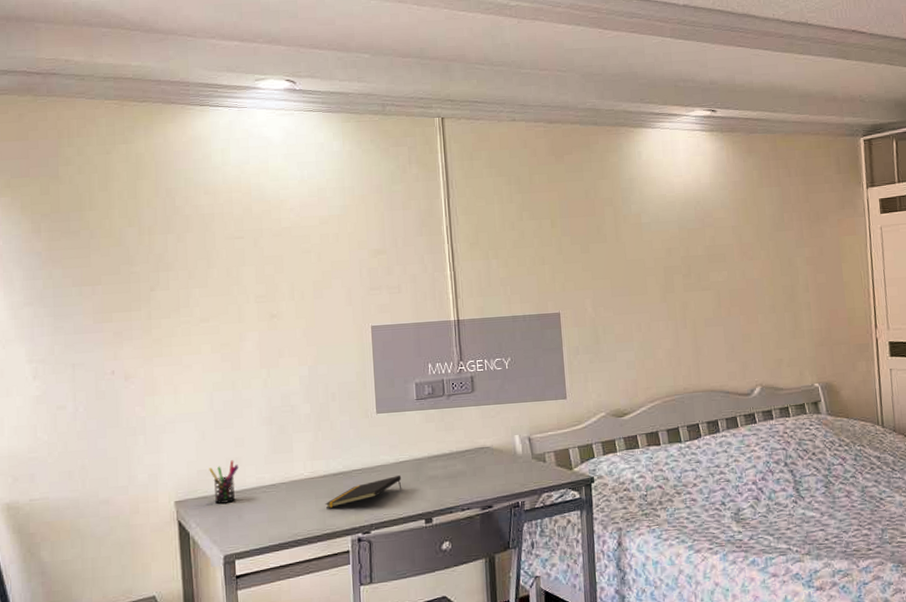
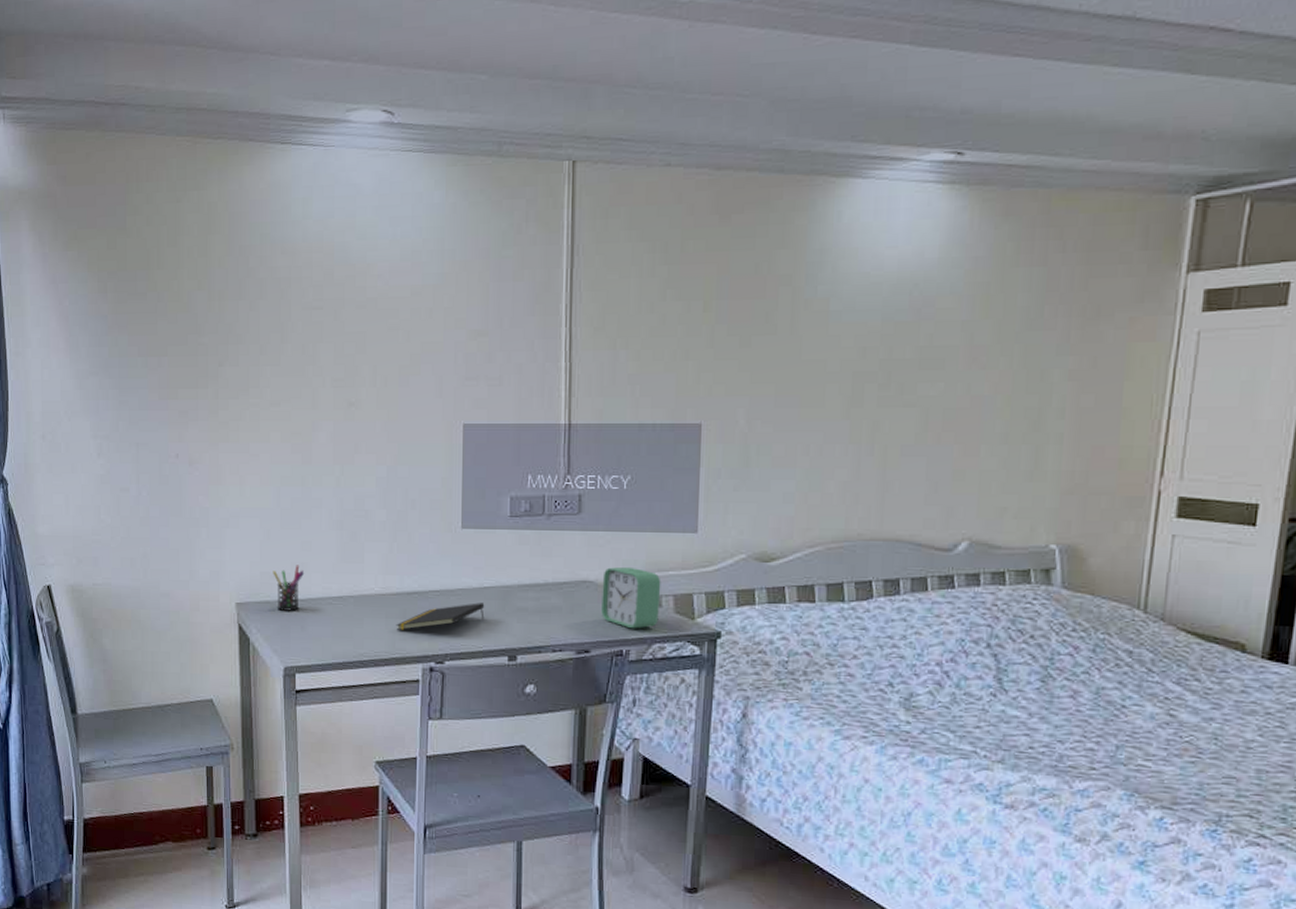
alarm clock: none [496,432,545,483] -> present [601,567,661,629]

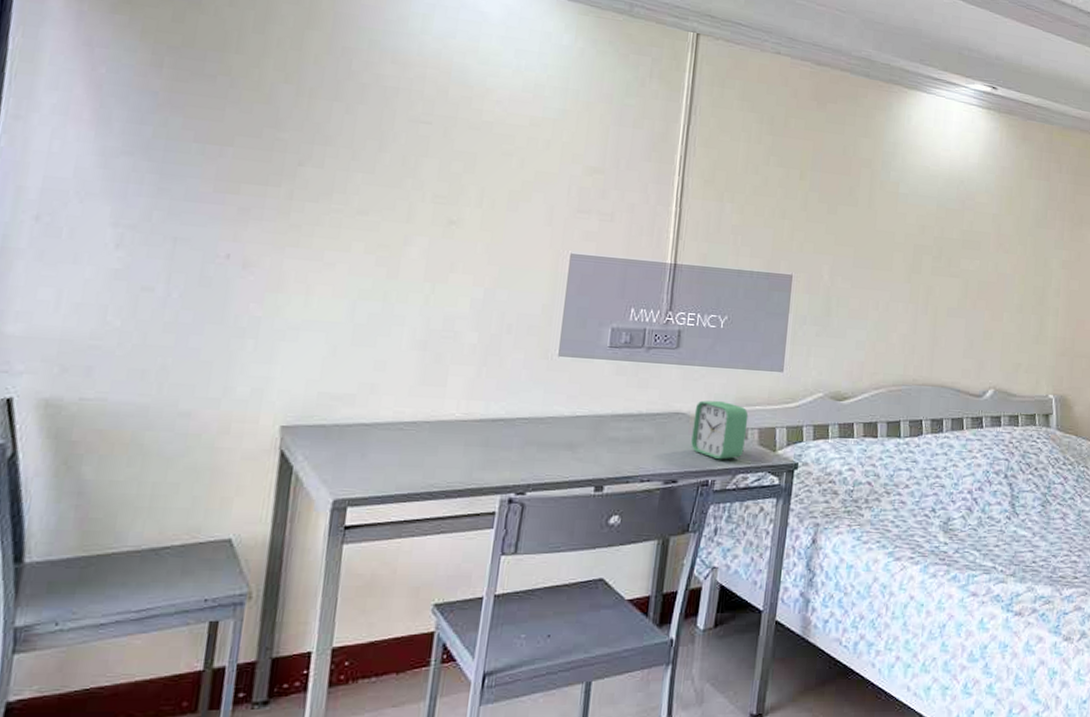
pen holder: present [273,565,305,611] -> none [333,385,374,437]
notepad: present [396,603,485,630] -> none [475,431,575,459]

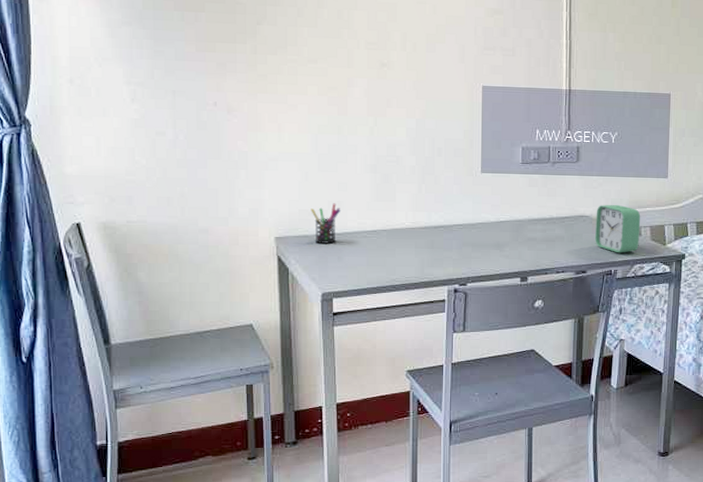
pen holder: none [333,385,374,437] -> present [311,203,341,244]

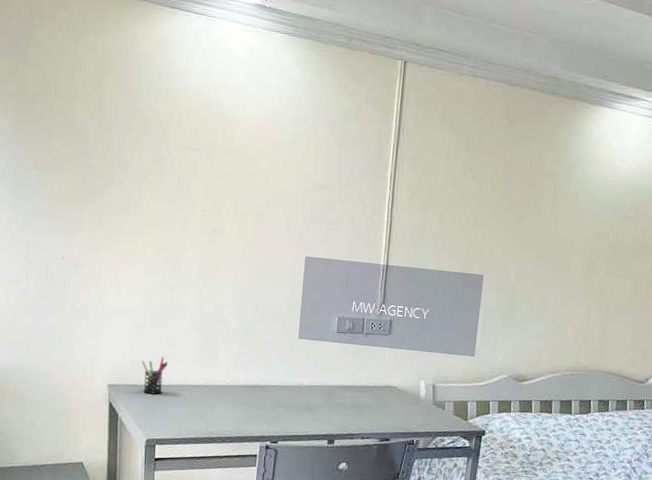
alarm clock: present [595,205,641,253] -> none [400,377,446,425]

